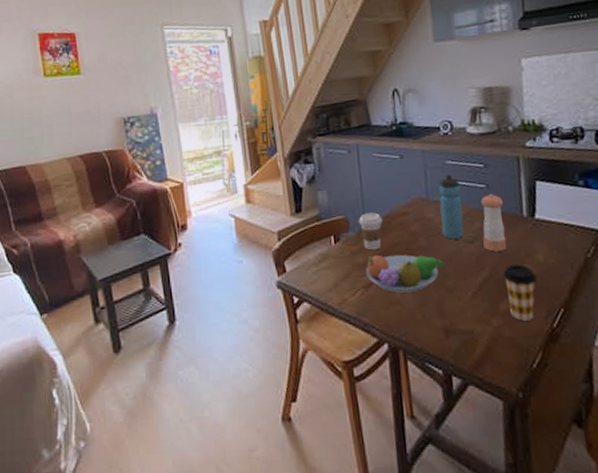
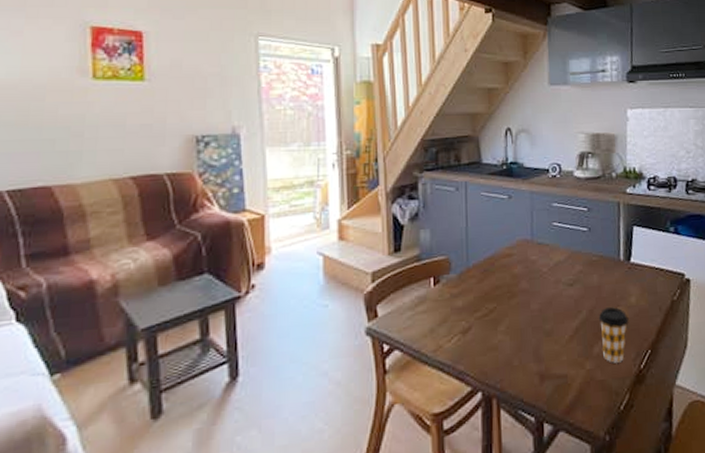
coffee cup: present [358,212,383,251] -> none [461,253,486,294]
fruit bowl: present [365,254,445,293] -> none [464,297,544,338]
water bottle: present [439,174,464,240] -> none [543,217,565,282]
pepper shaker: present [480,193,507,252] -> none [582,237,604,295]

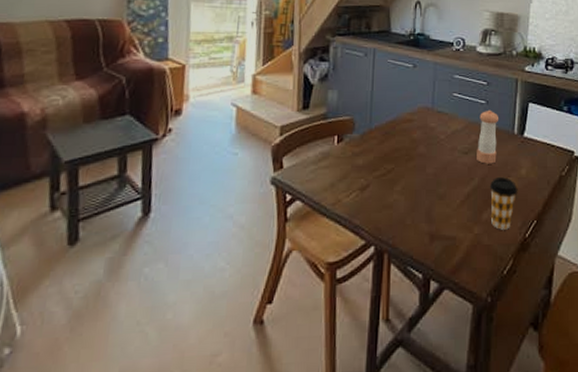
pepper shaker: none [582,237,604,295] -> present [477,109,499,164]

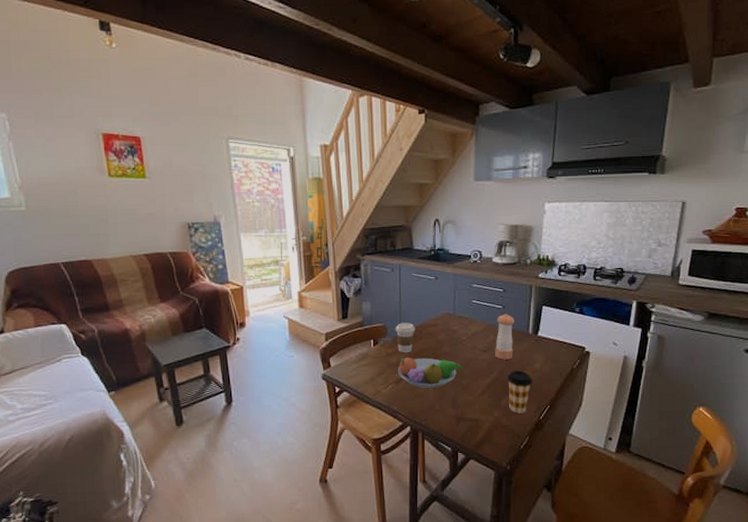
fruit bowl: none [363,158,439,197] -> present [397,357,462,388]
coffee cup: none [364,116,388,154] -> present [395,322,416,354]

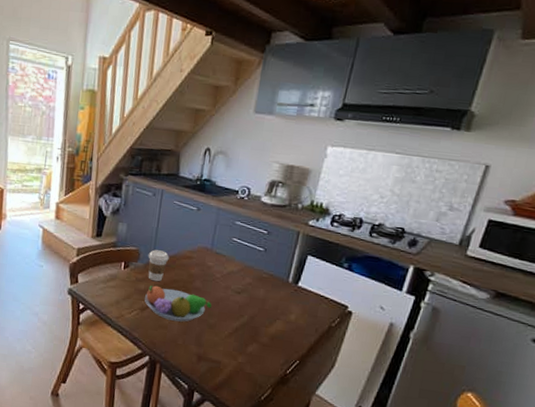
pepper shaker: present [495,313,515,360] -> none [248,257,276,306]
coffee cup: present [507,371,533,413] -> none [255,318,285,364]

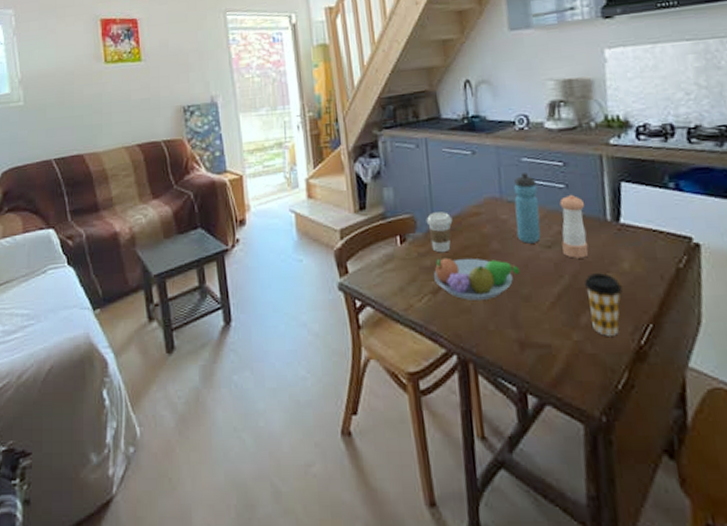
water bottle: none [216,233,243,288] -> present [514,173,541,244]
pepper shaker: none [248,257,276,306] -> present [559,194,589,259]
coffee cup: none [255,318,285,364] -> present [584,273,623,336]

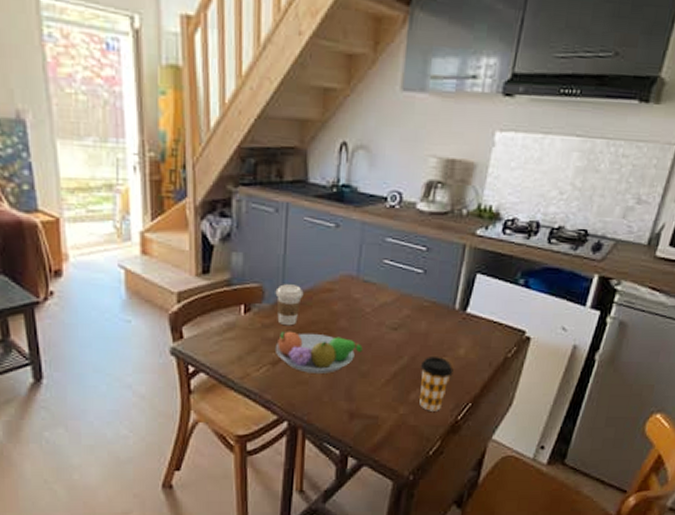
water bottle: present [514,173,541,244] -> none [366,253,396,324]
pepper shaker: present [559,194,589,259] -> none [407,280,439,342]

